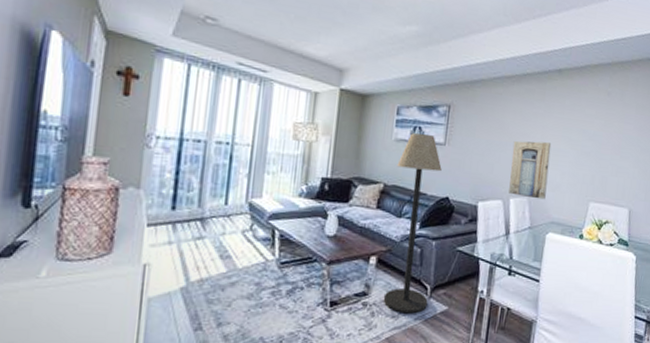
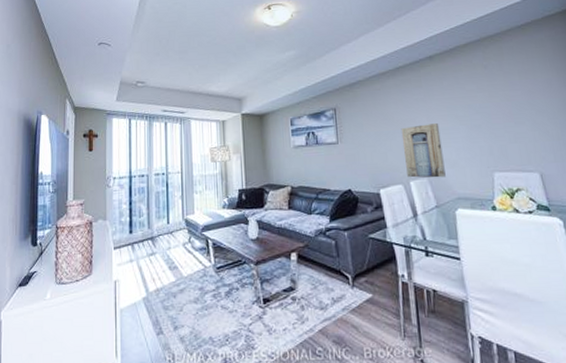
floor lamp: present [383,133,442,314] -> none [299,137,352,305]

